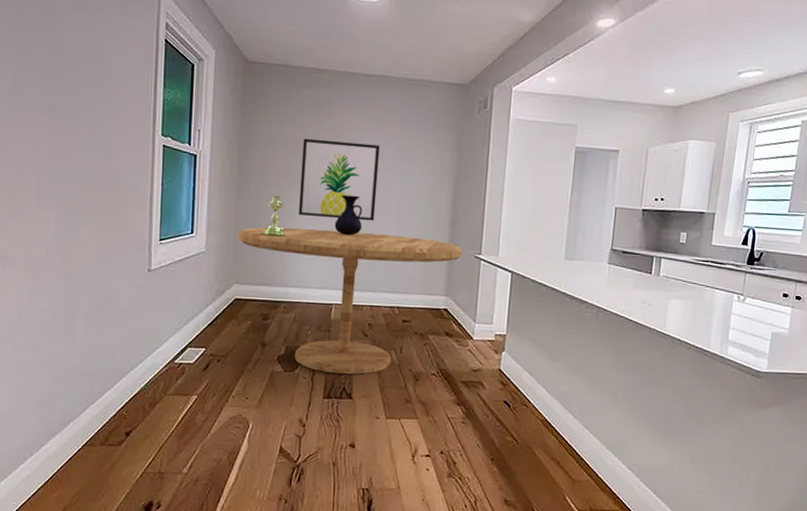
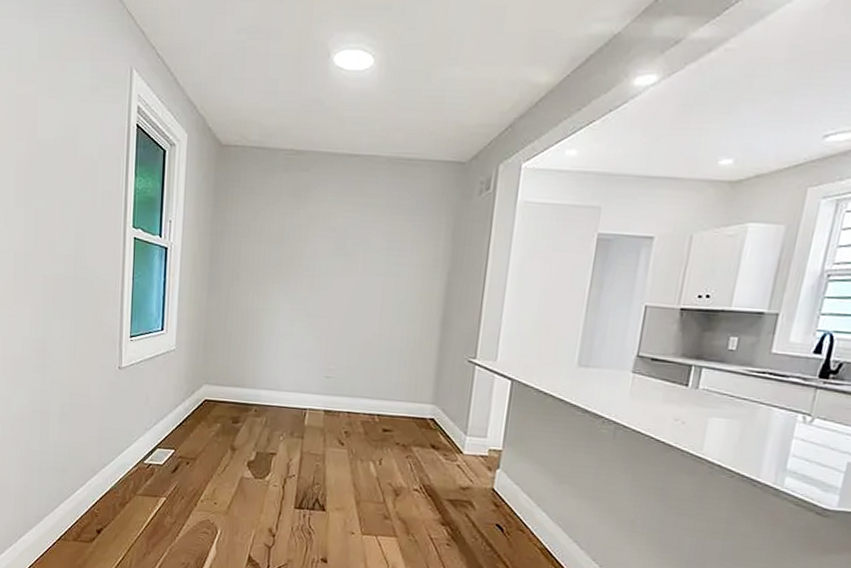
dining table: present [237,227,462,375] -> none [207,325,454,486]
candlestick: present [260,195,287,237] -> none [231,290,260,336]
wall art: present [299,138,380,221] -> none [273,228,363,319]
vase: present [334,194,363,235] -> none [310,290,342,335]

